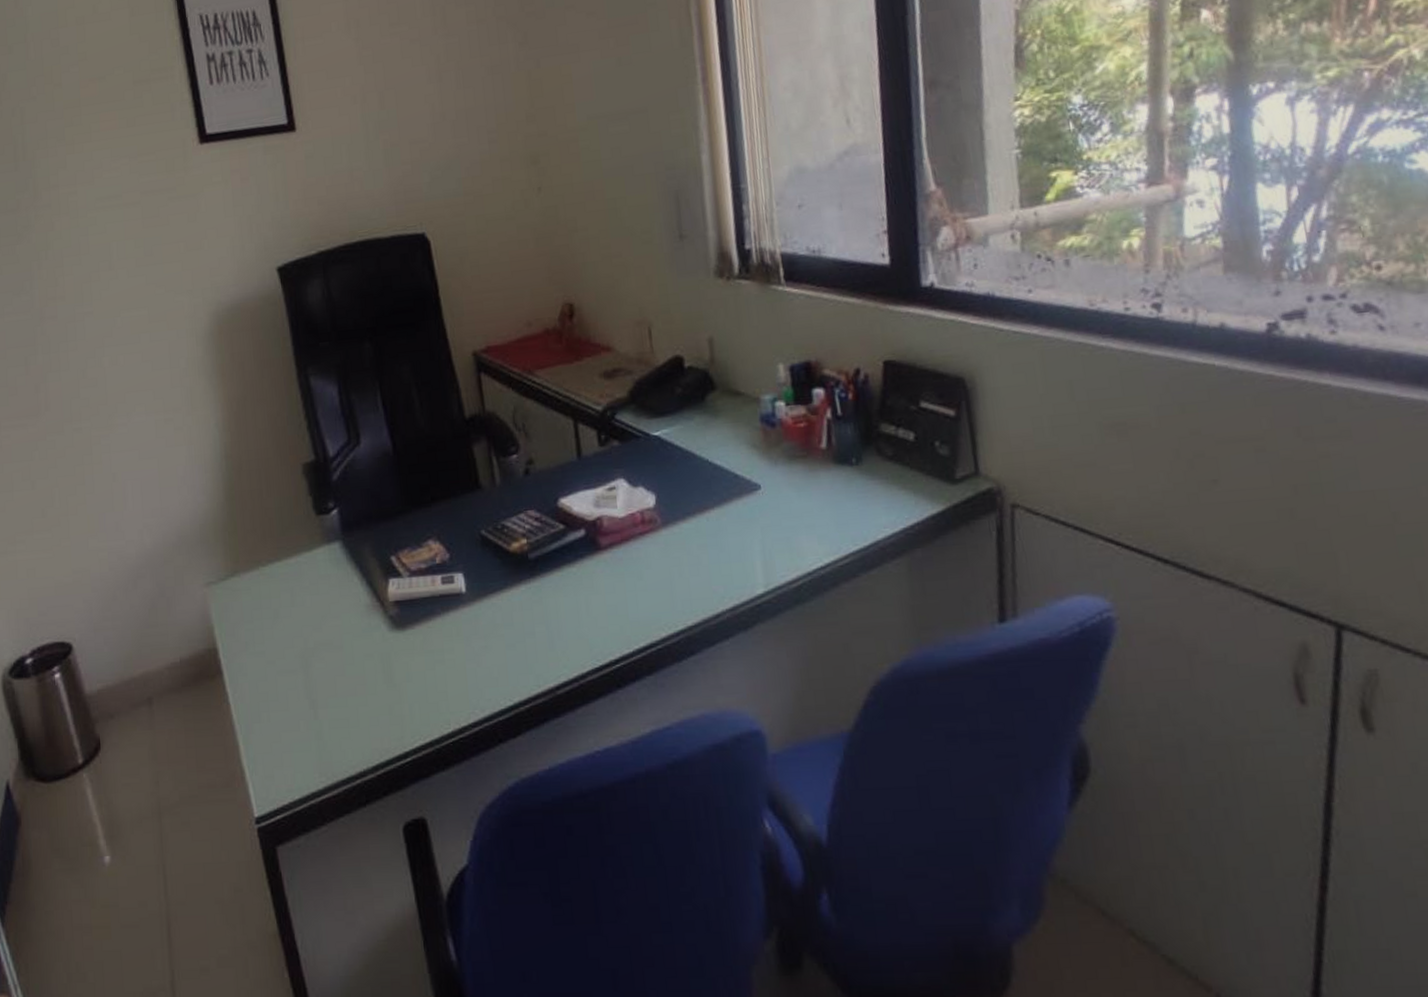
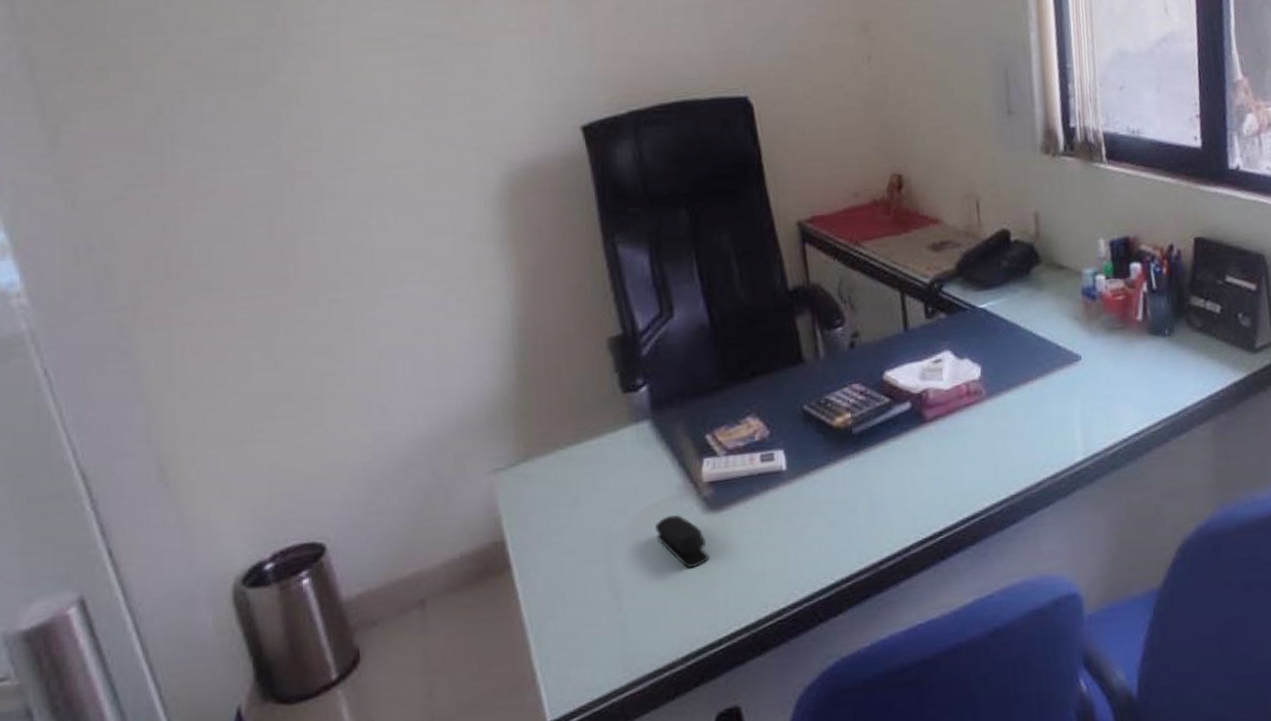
stapler: none [346,631,396,682] -> present [654,515,709,568]

